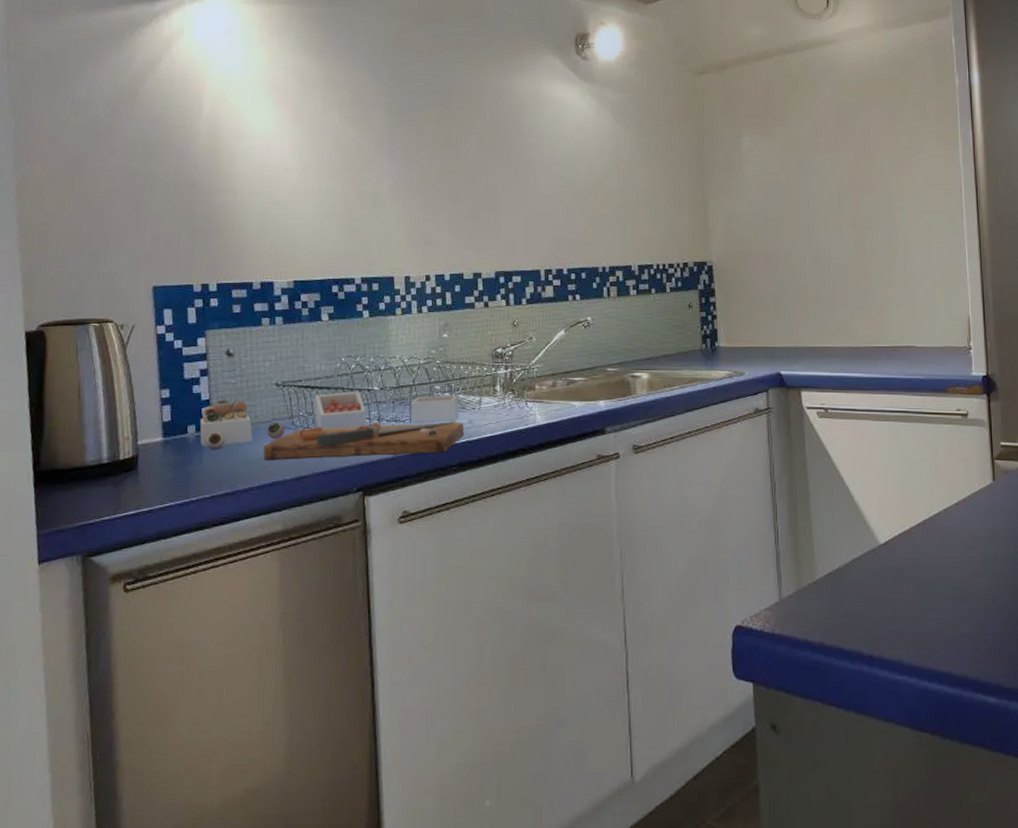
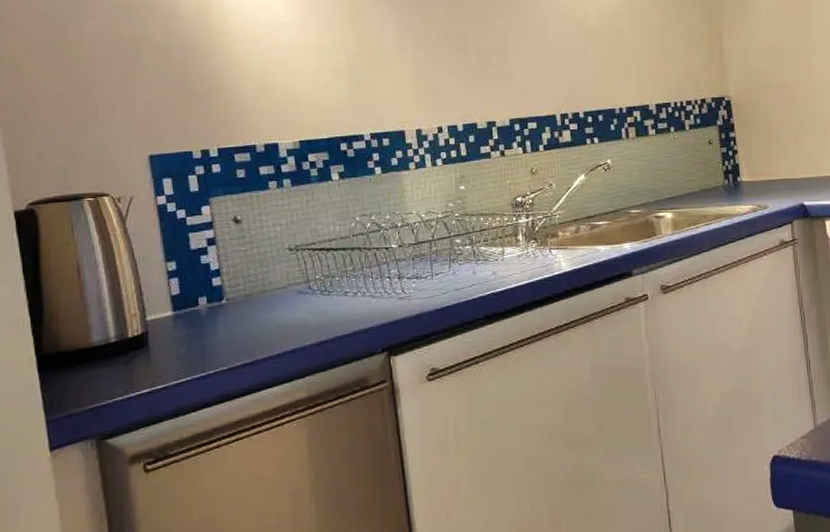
cutting board: present [199,391,465,460] -> none [211,247,489,327]

